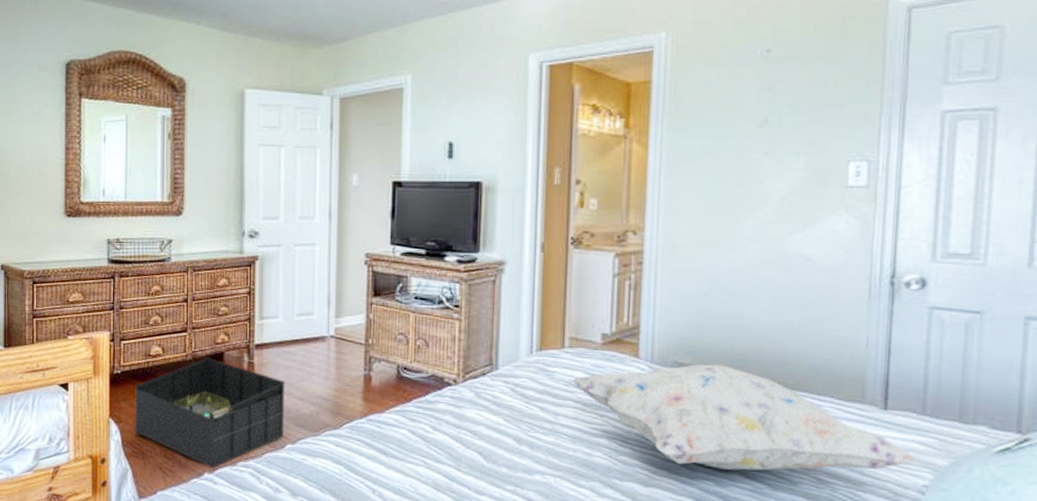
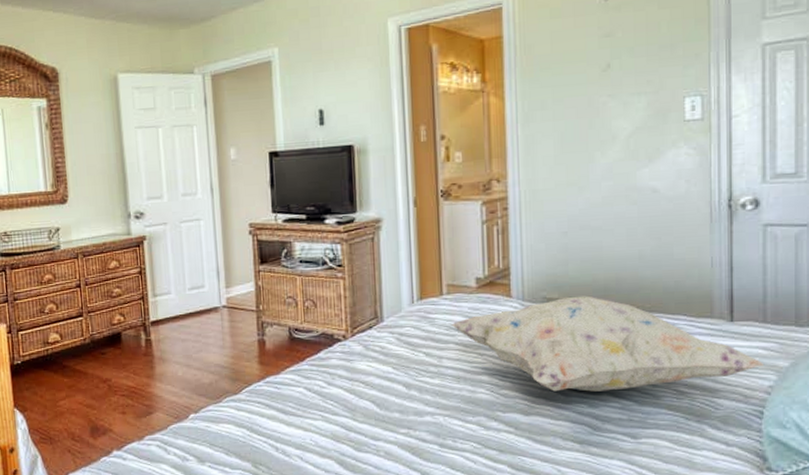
storage bin: present [135,358,286,468] -> none [37,339,186,445]

